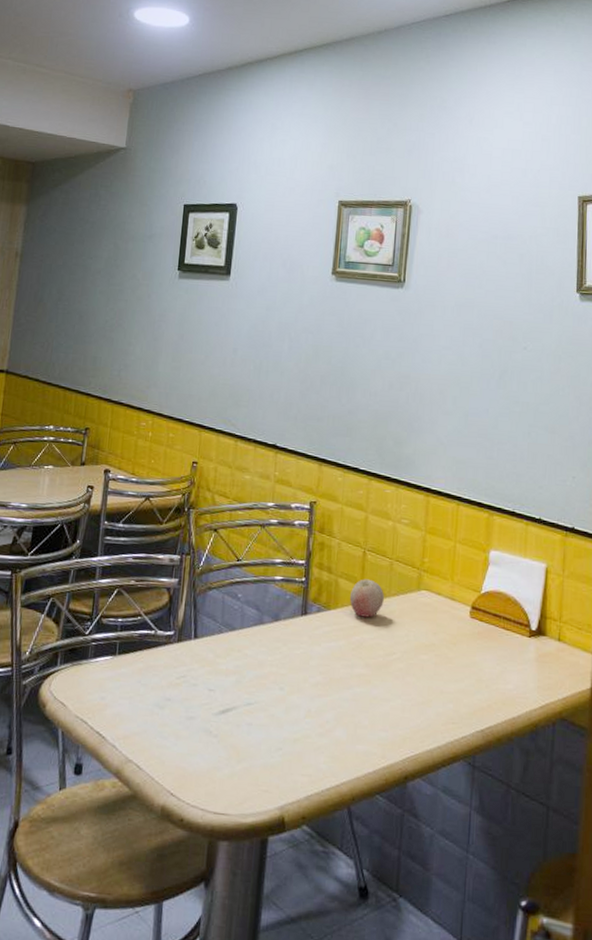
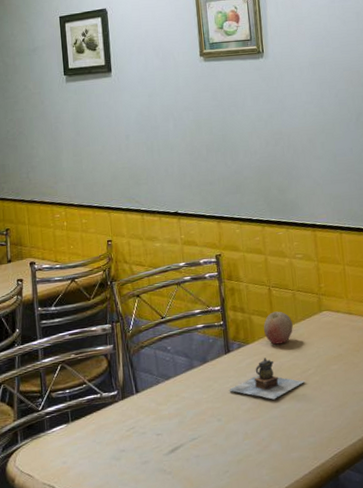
teapot: none [298,629,387,679] -> present [229,357,305,400]

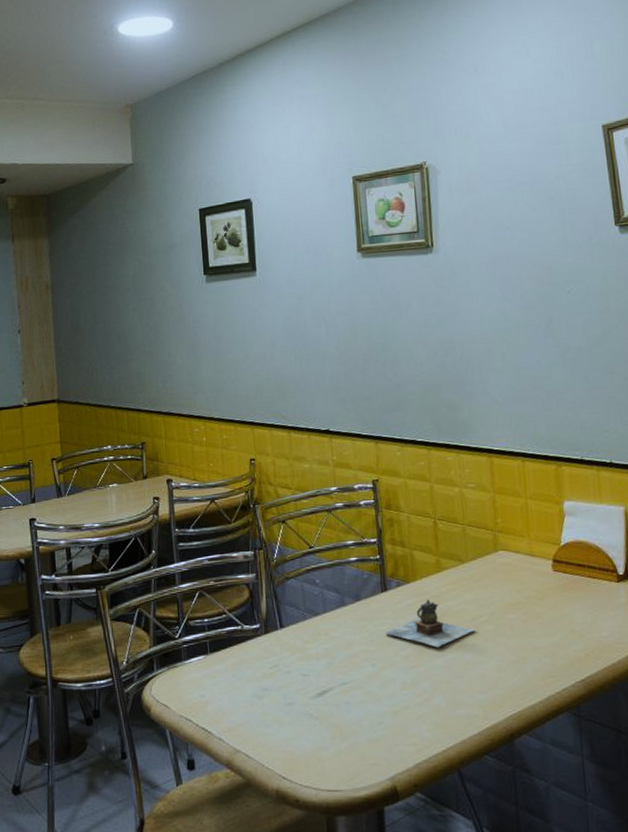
fruit: present [264,311,293,345] -> none [427,547,462,586]

